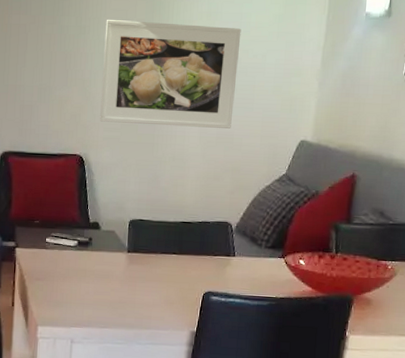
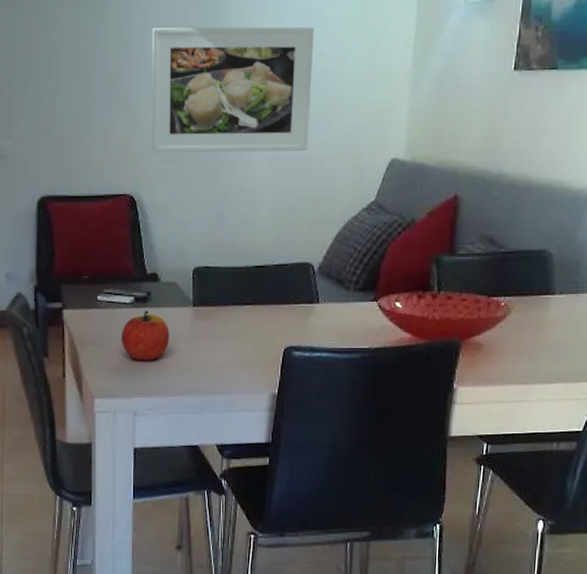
apple: none [64,253,106,297] -> present [121,310,170,361]

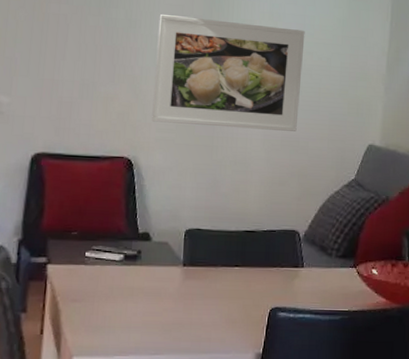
apple: present [121,310,170,361] -> none [106,268,158,319]

